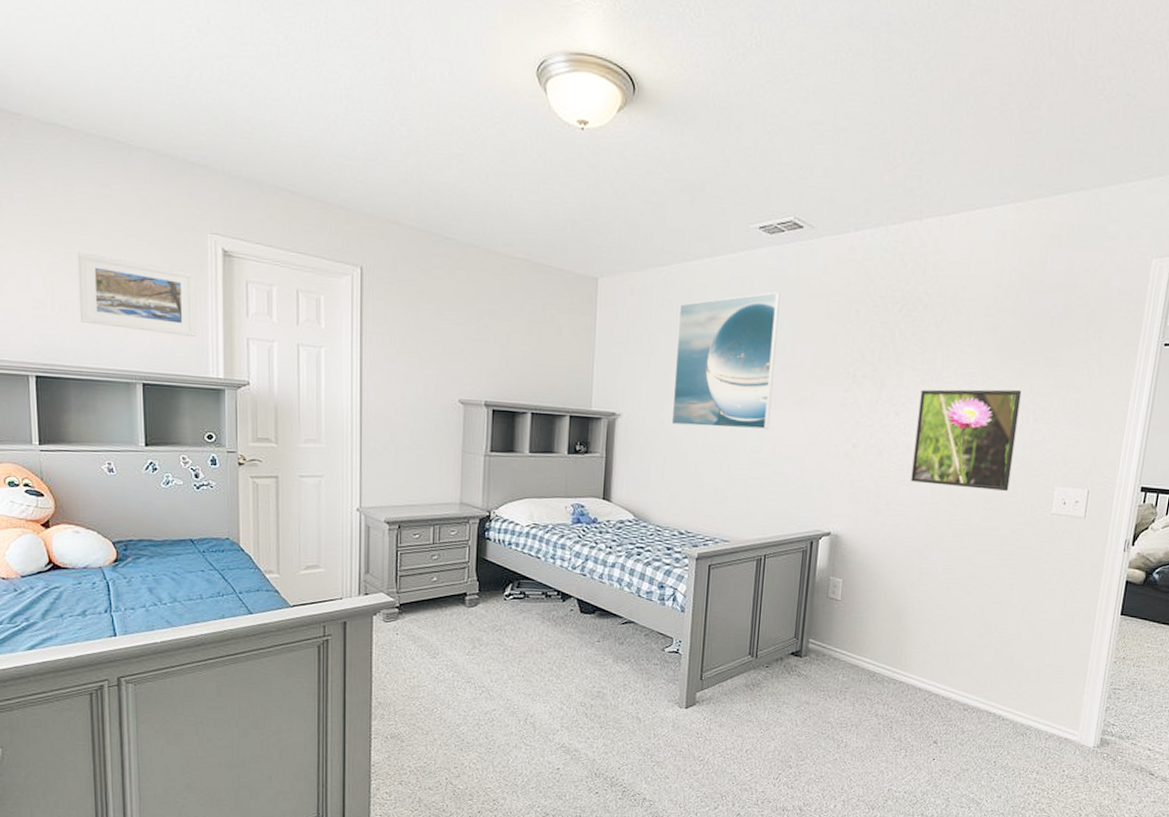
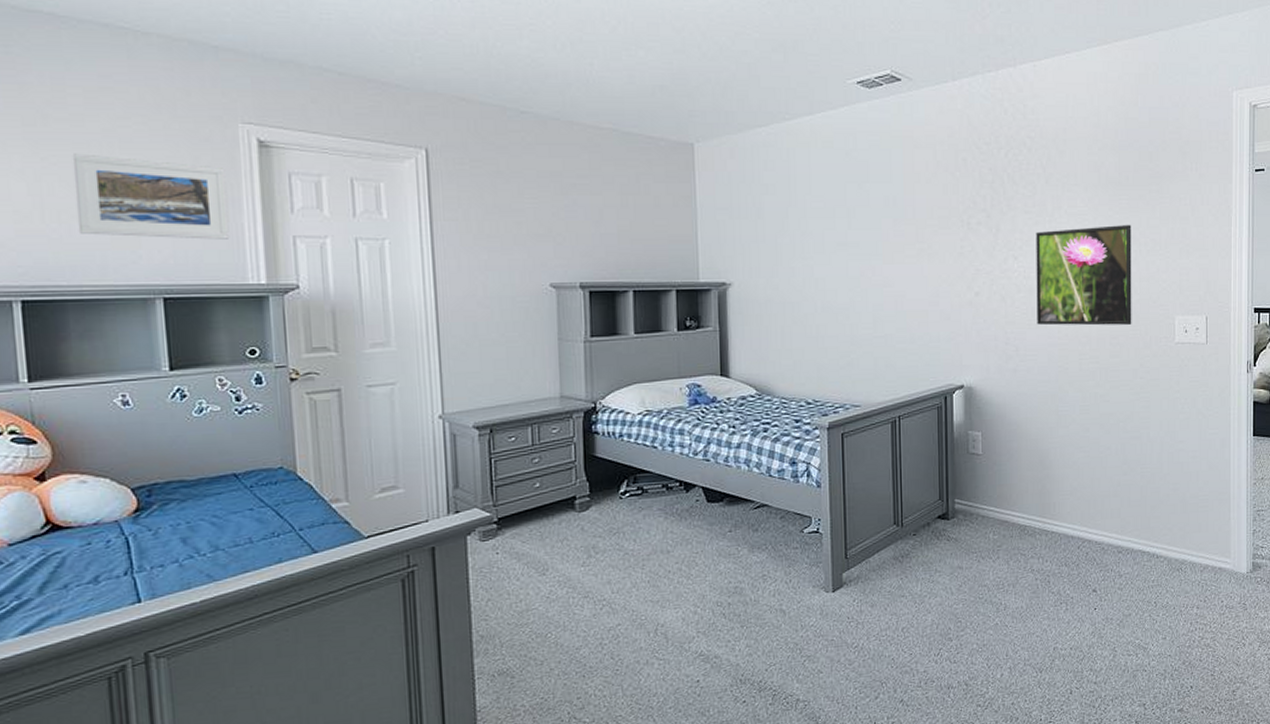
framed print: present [671,292,780,430] -> none [783,146,889,290]

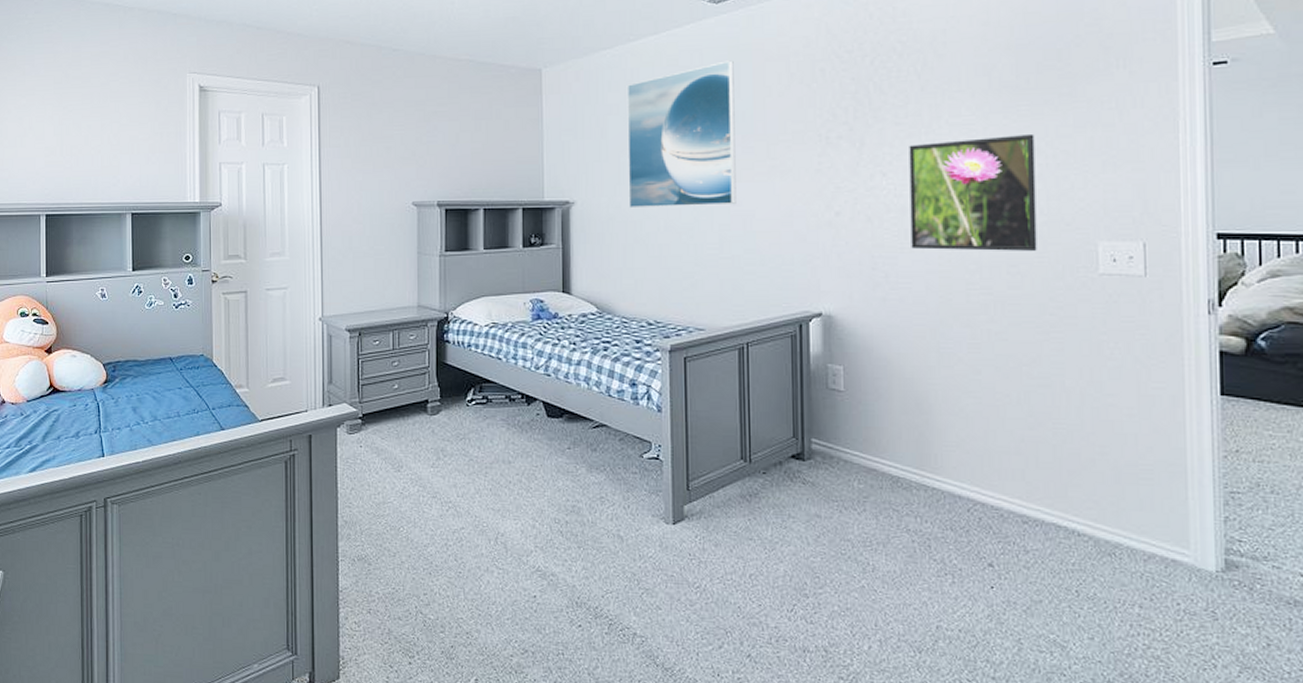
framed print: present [72,153,230,240] -> none [82,102,177,167]
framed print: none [783,146,889,290] -> present [626,60,736,209]

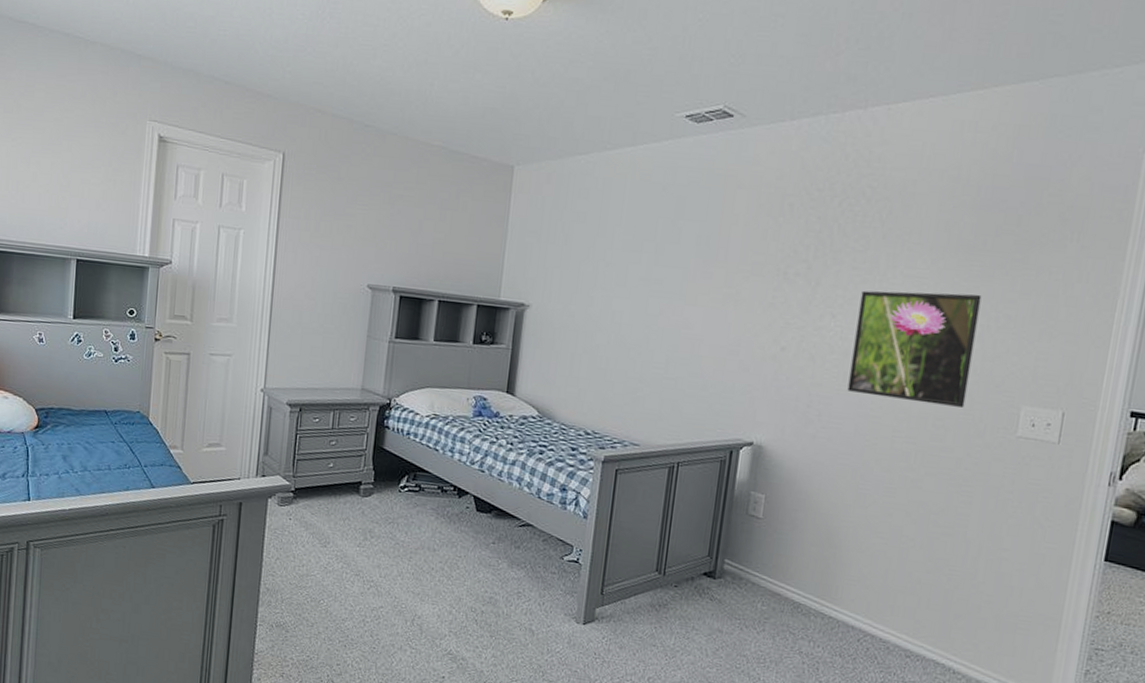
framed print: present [626,60,736,209] -> none [582,182,706,328]

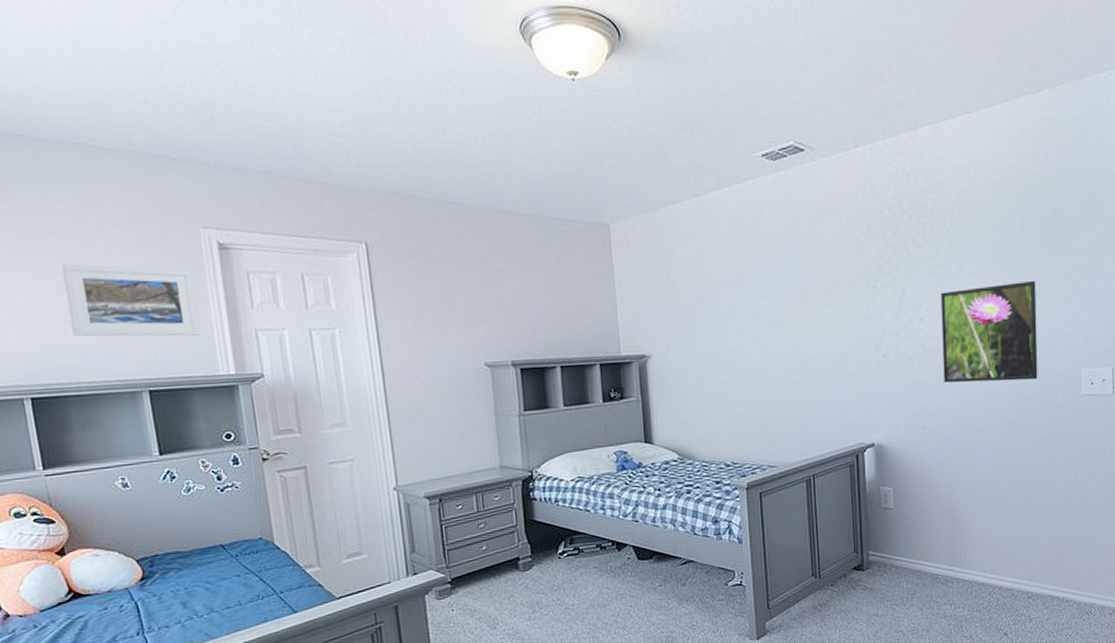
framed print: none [28,137,133,217] -> present [61,263,201,337]

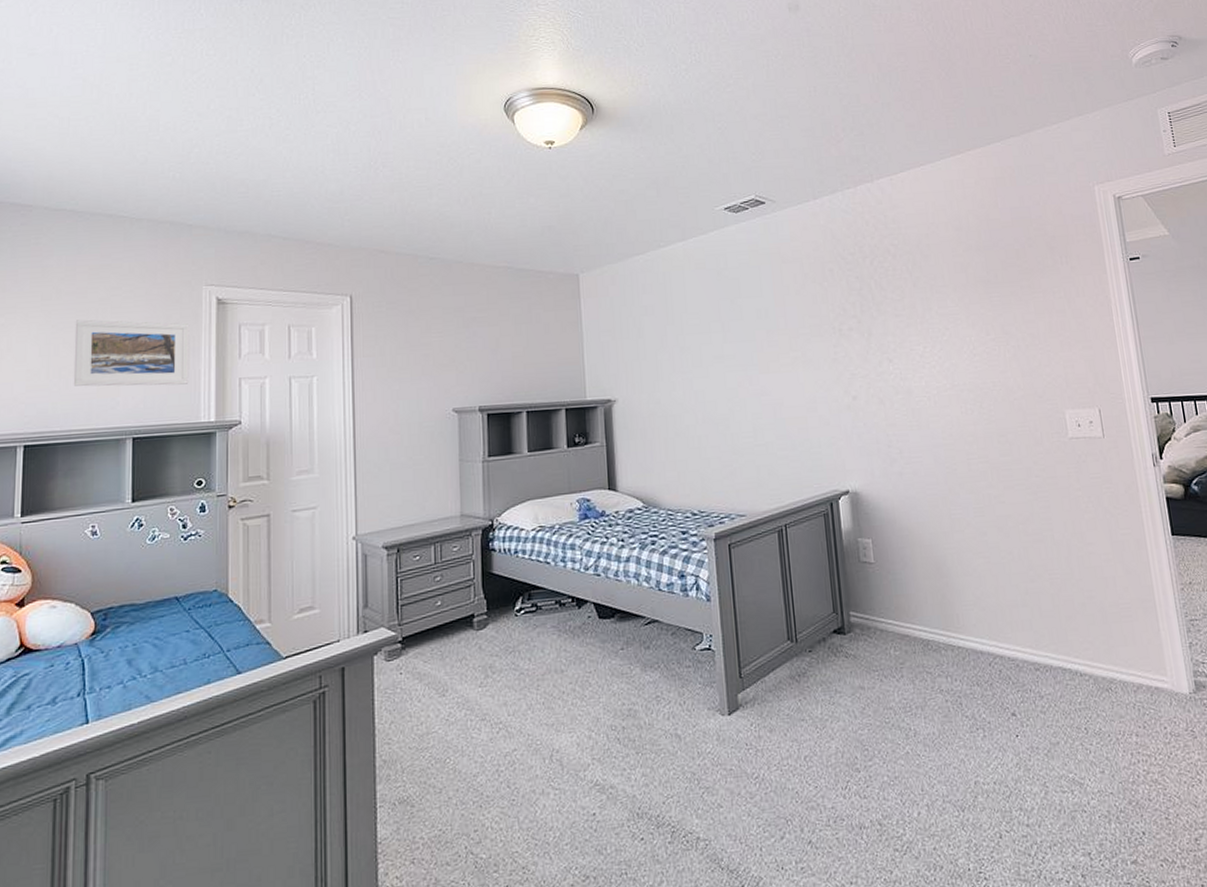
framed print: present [940,280,1038,383] -> none [908,320,1019,426]

